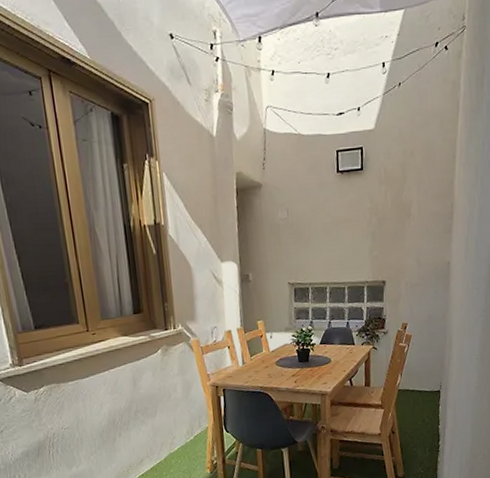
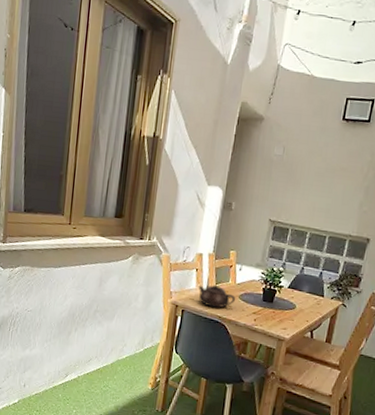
teapot: none [234,358,273,380] -> present [198,285,236,308]

